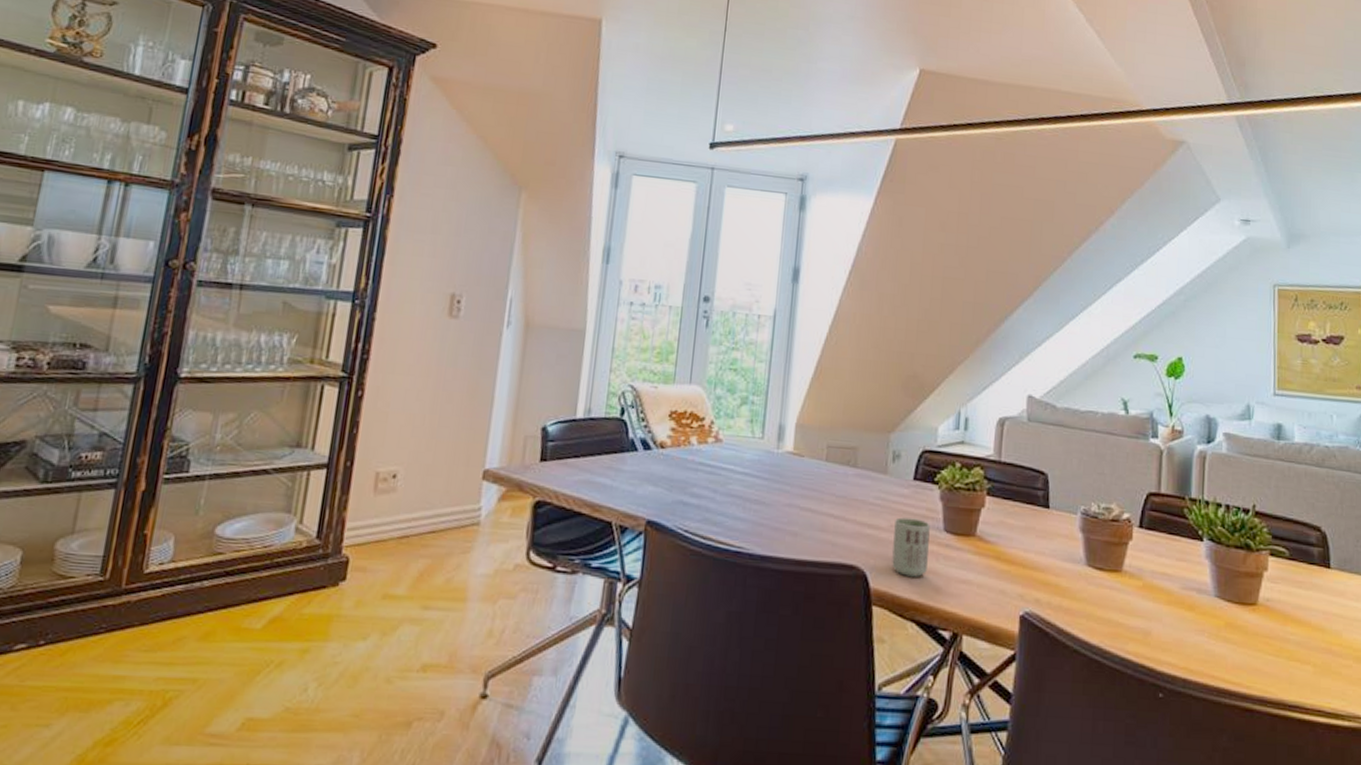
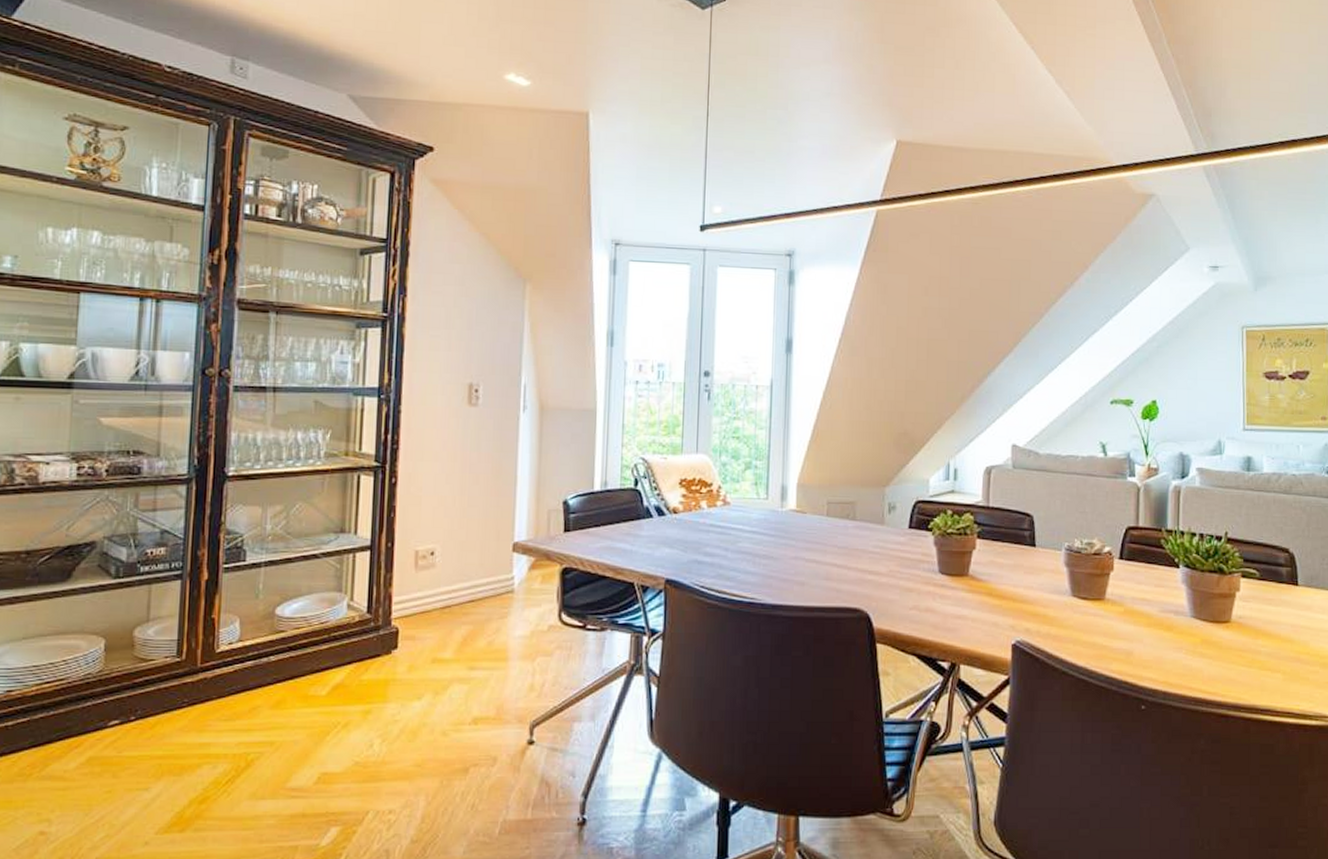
cup: present [892,517,930,577] -> none [892,563,926,615]

